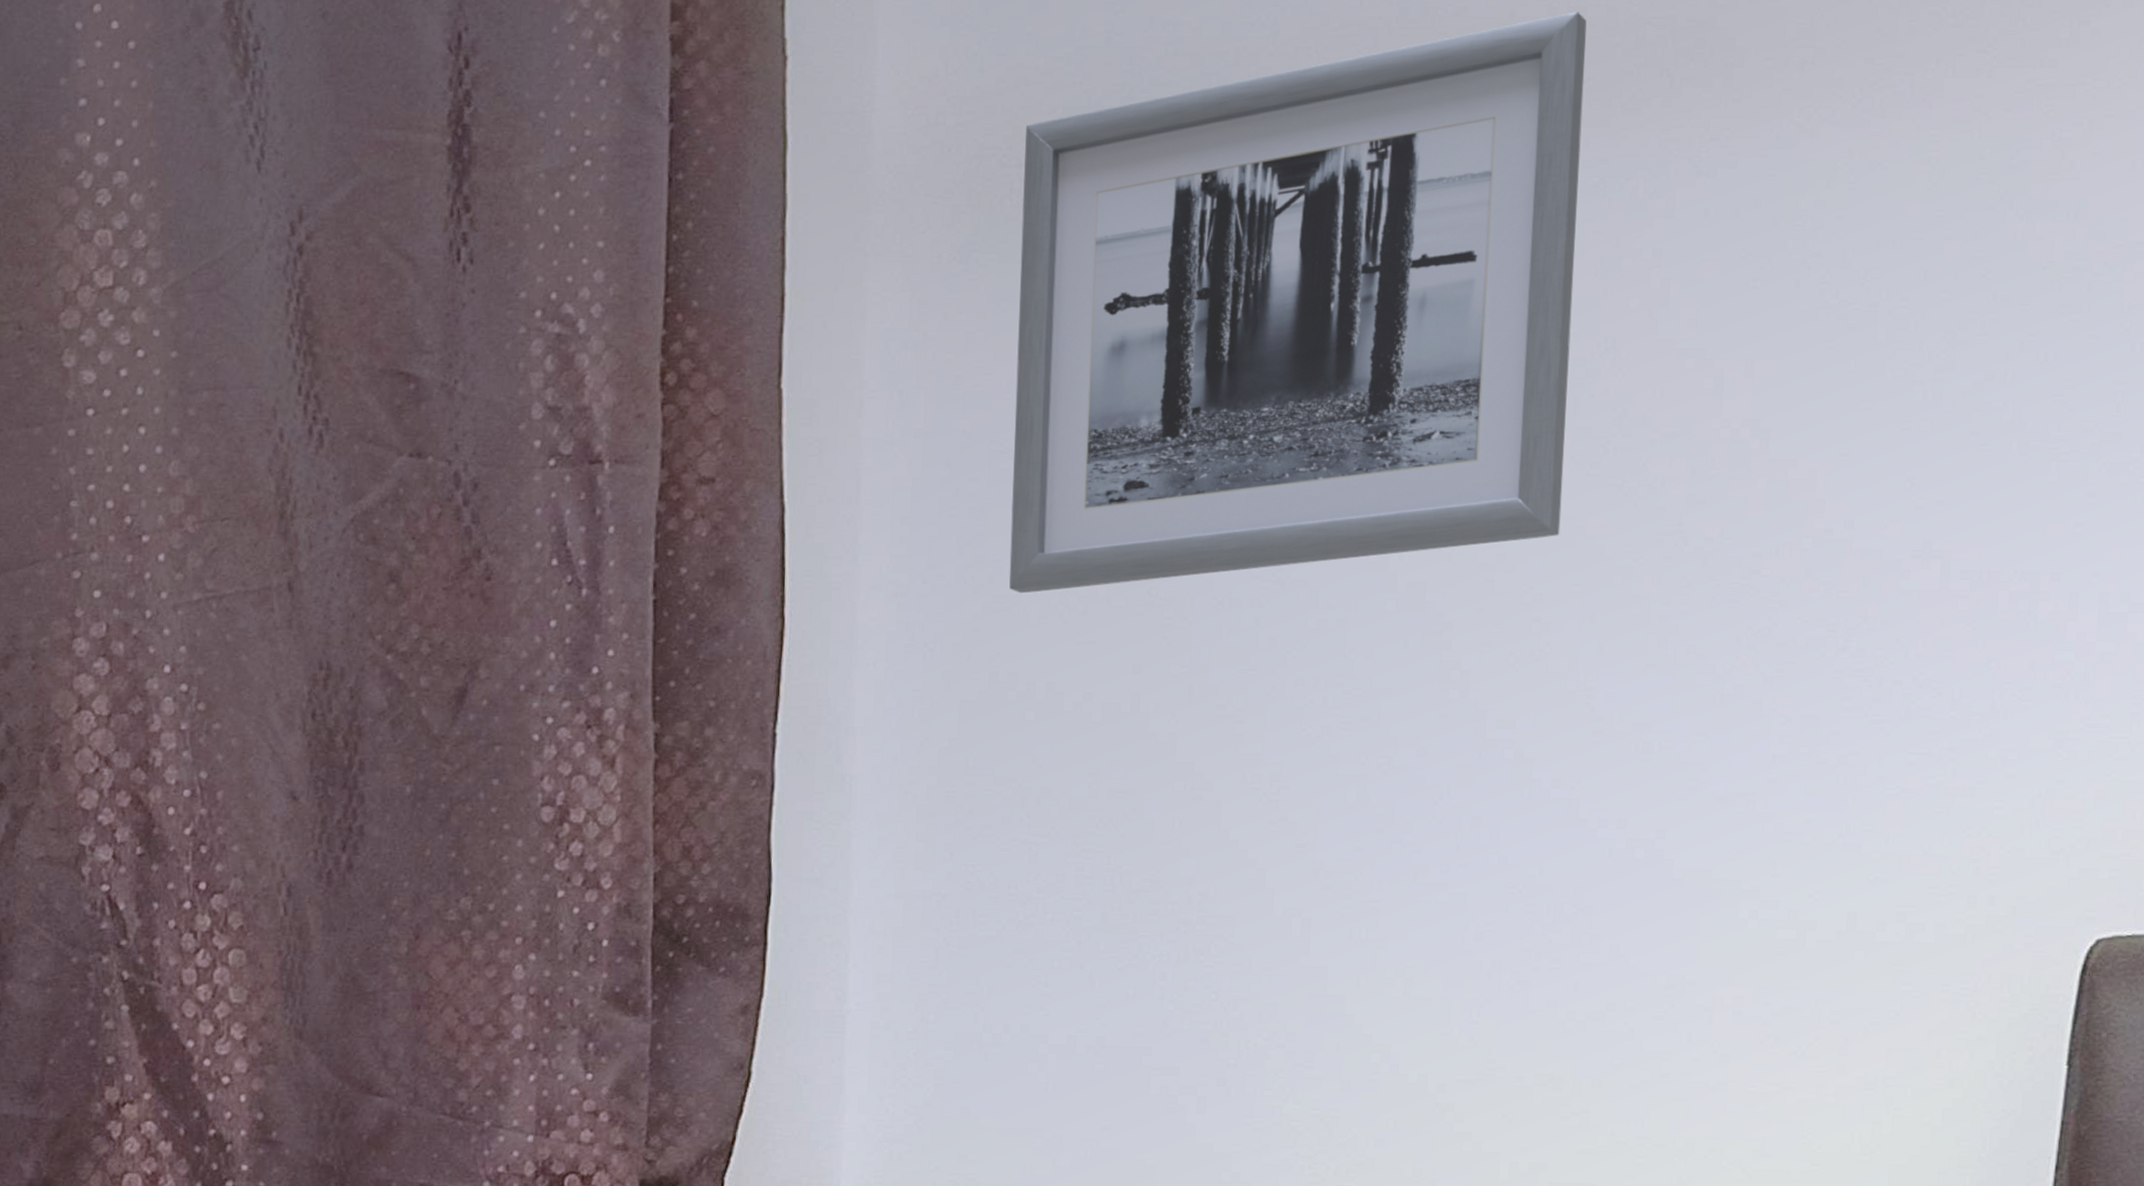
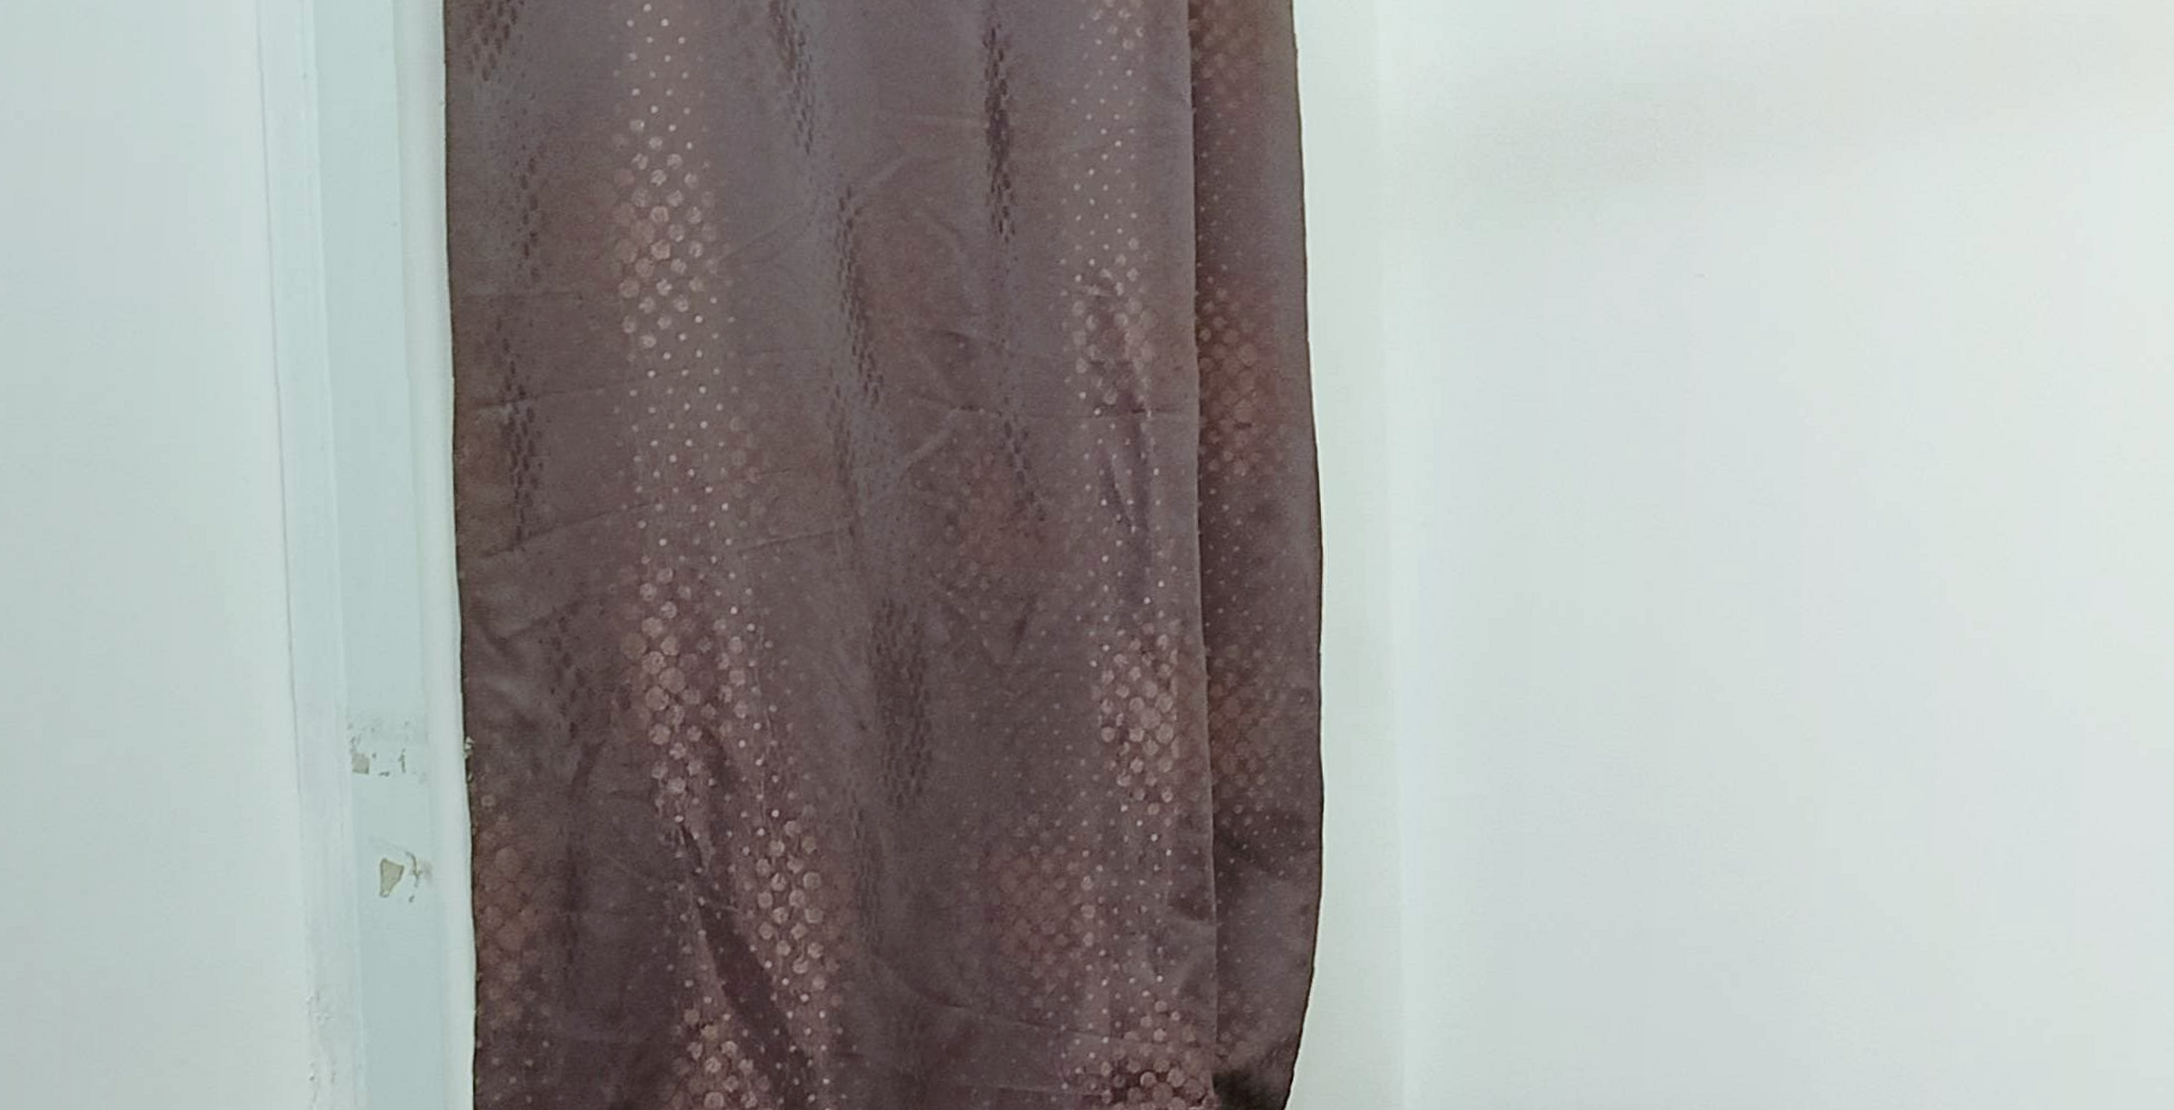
wall art: present [1009,12,1587,594] -> none [1517,10,2015,521]

